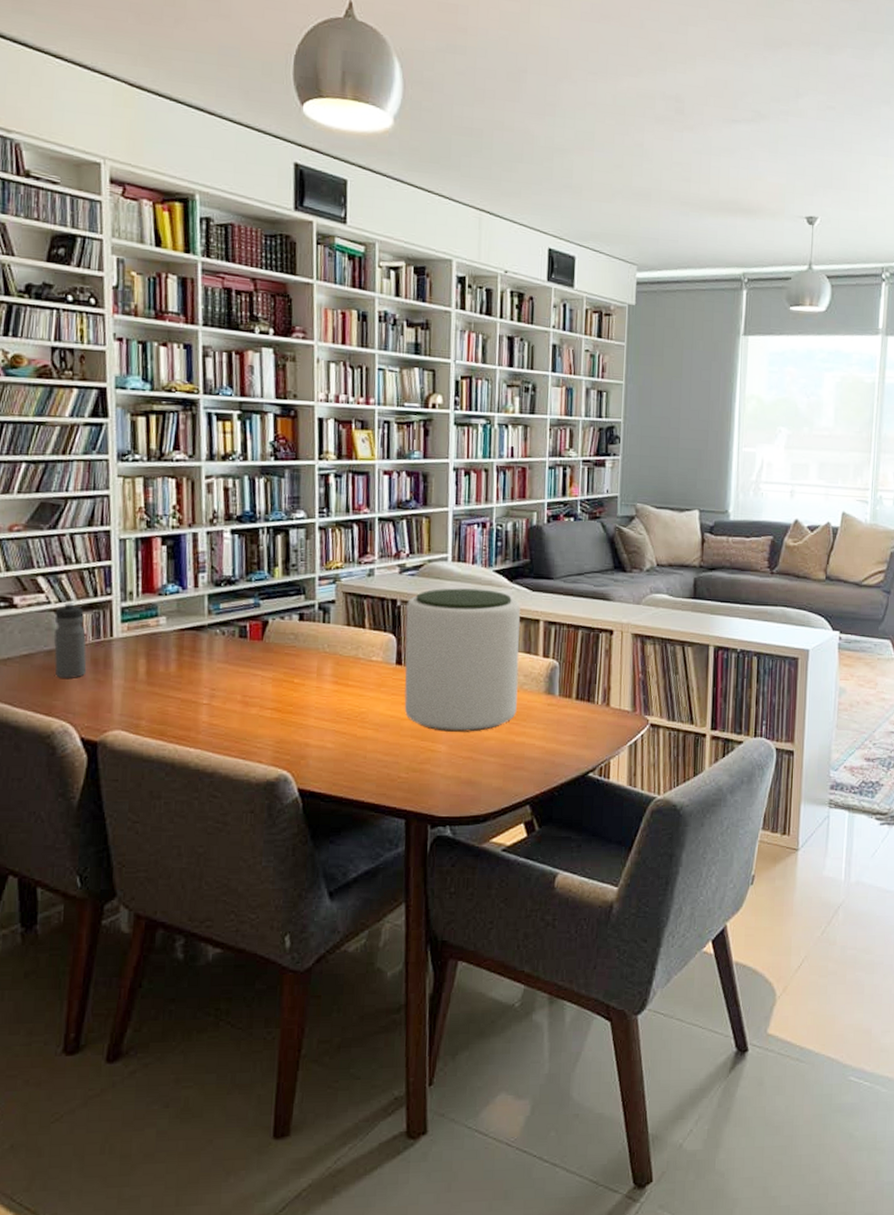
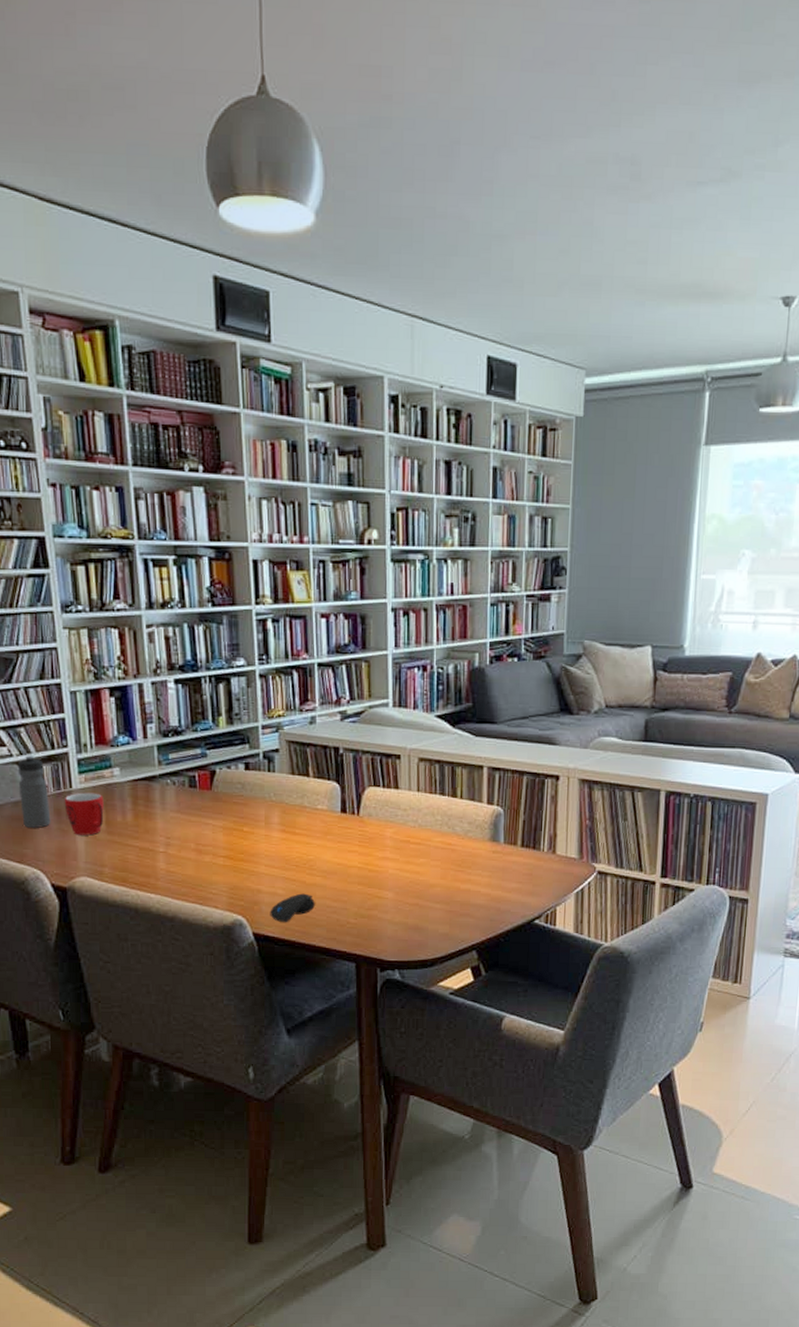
mug: none [102,641,146,687] -> present [64,792,104,836]
computer mouse: none [317,747,365,777] -> present [270,893,315,922]
plant pot: present [404,588,520,732] -> none [349,734,464,879]

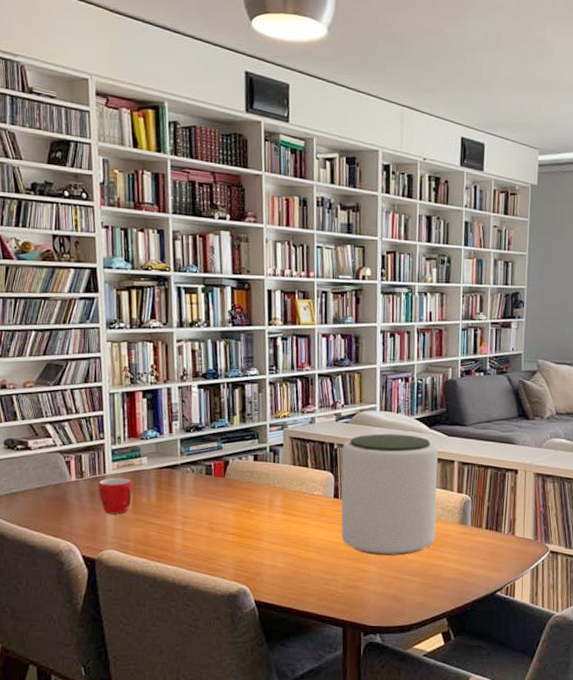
water bottle: present [17,755,51,828] -> none [59,445,86,507]
computer mouse: present [270,893,315,922] -> none [270,566,309,591]
plant pot: none [349,734,464,879] -> present [341,433,438,556]

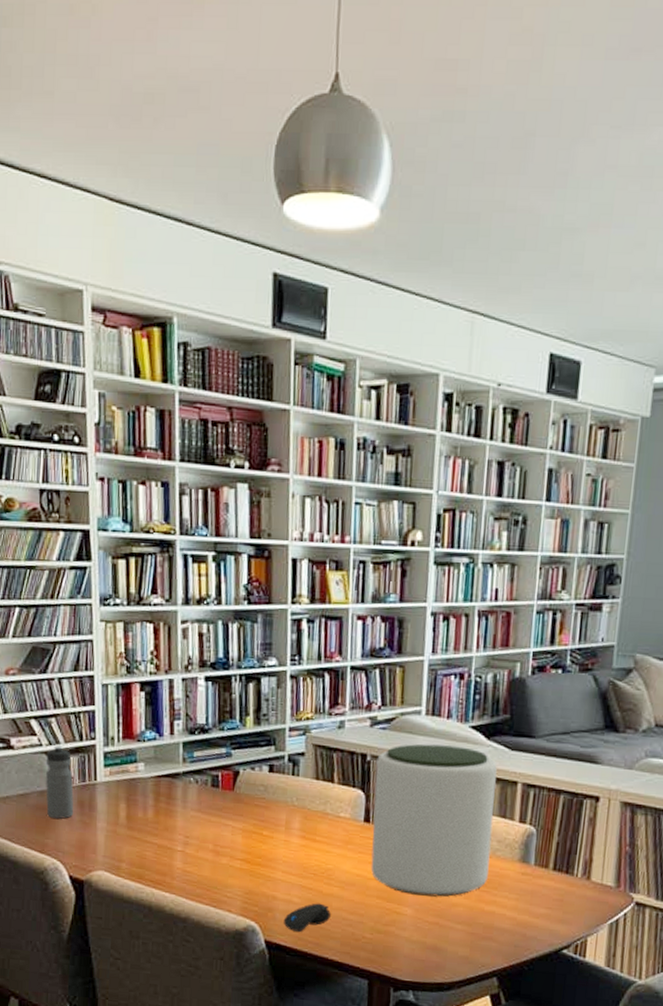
water bottle: none [59,445,86,507] -> present [45,745,74,819]
mug: present [98,477,132,514] -> none [87,786,127,830]
computer mouse: none [270,566,309,591] -> present [283,903,331,932]

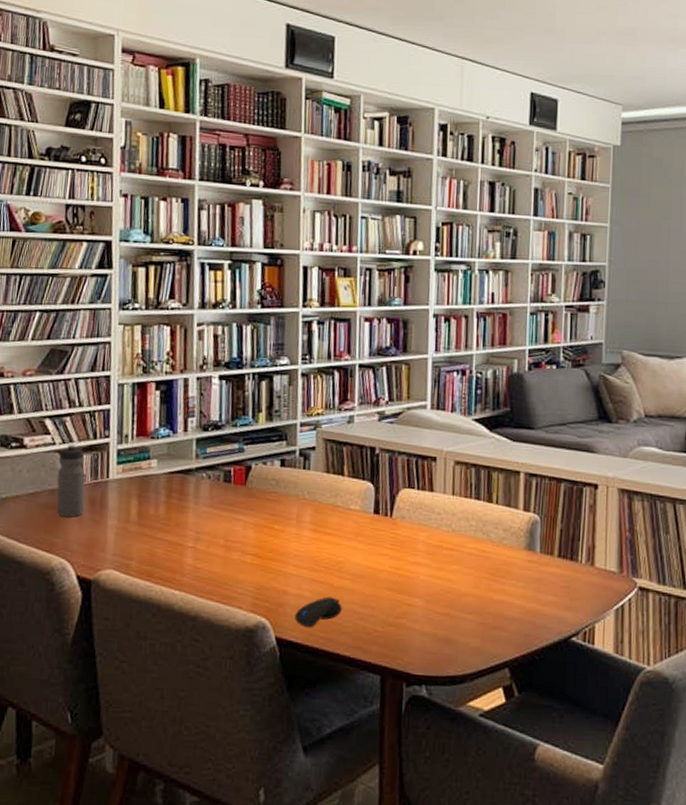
plant pot: present [370,744,497,897] -> none [381,436,500,587]

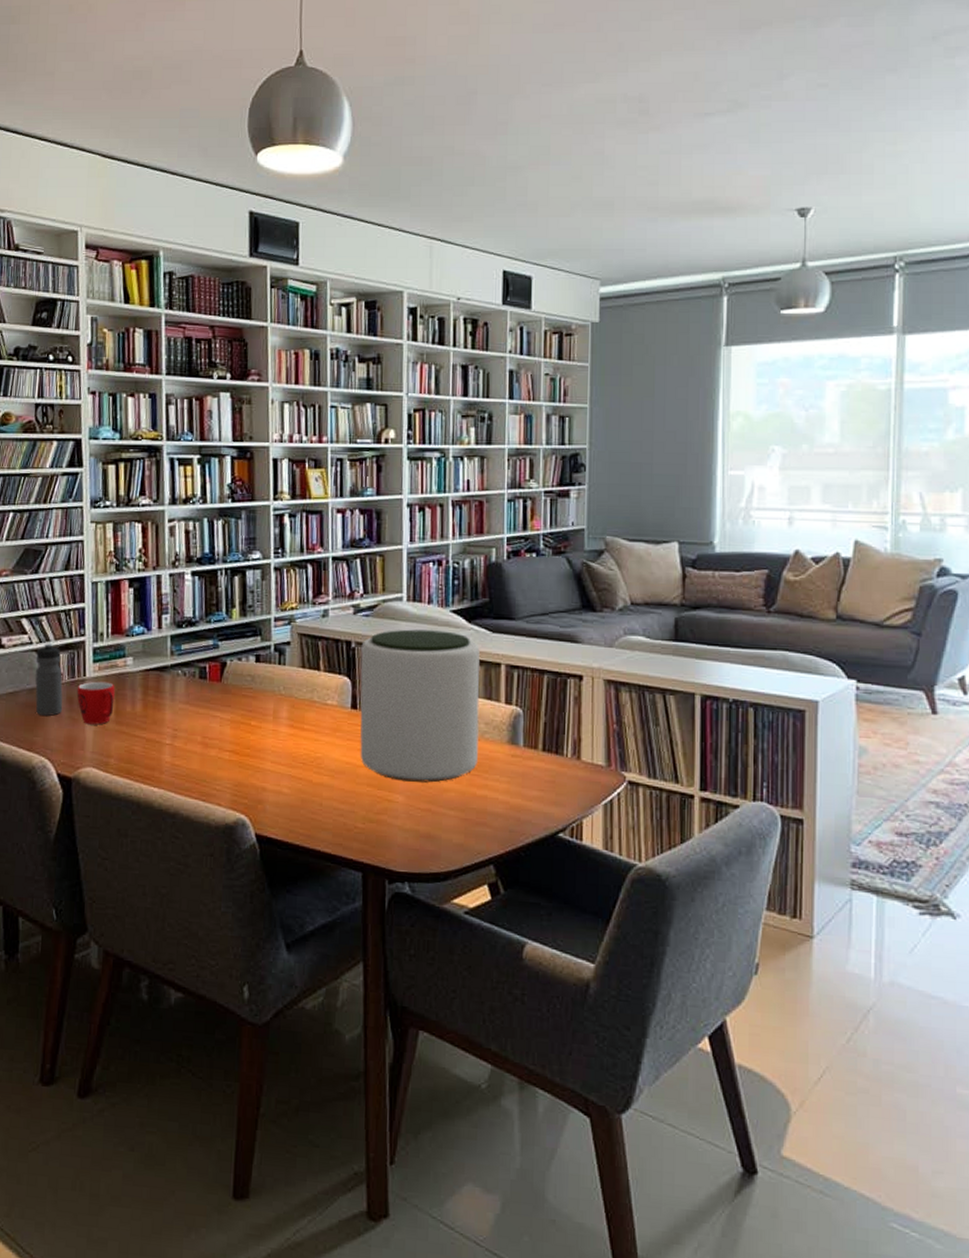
mug: none [99,483,139,527] -> present [76,681,115,725]
computer mouse: present [294,597,342,627] -> none [274,793,321,824]
plant pot: none [381,436,500,587] -> present [360,629,480,783]

